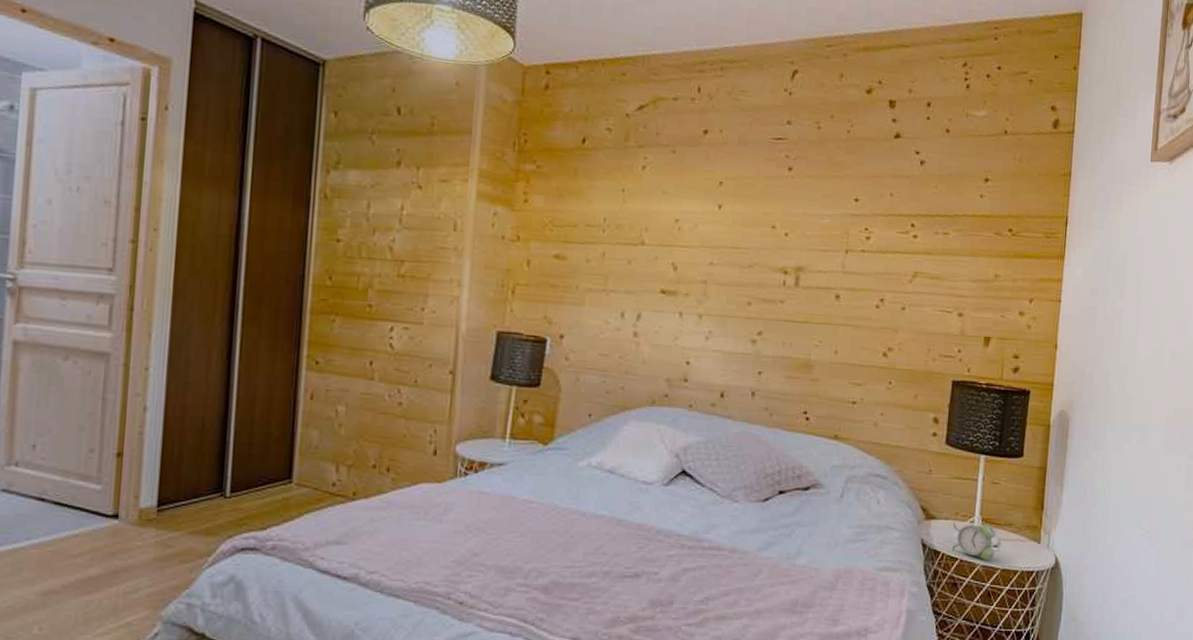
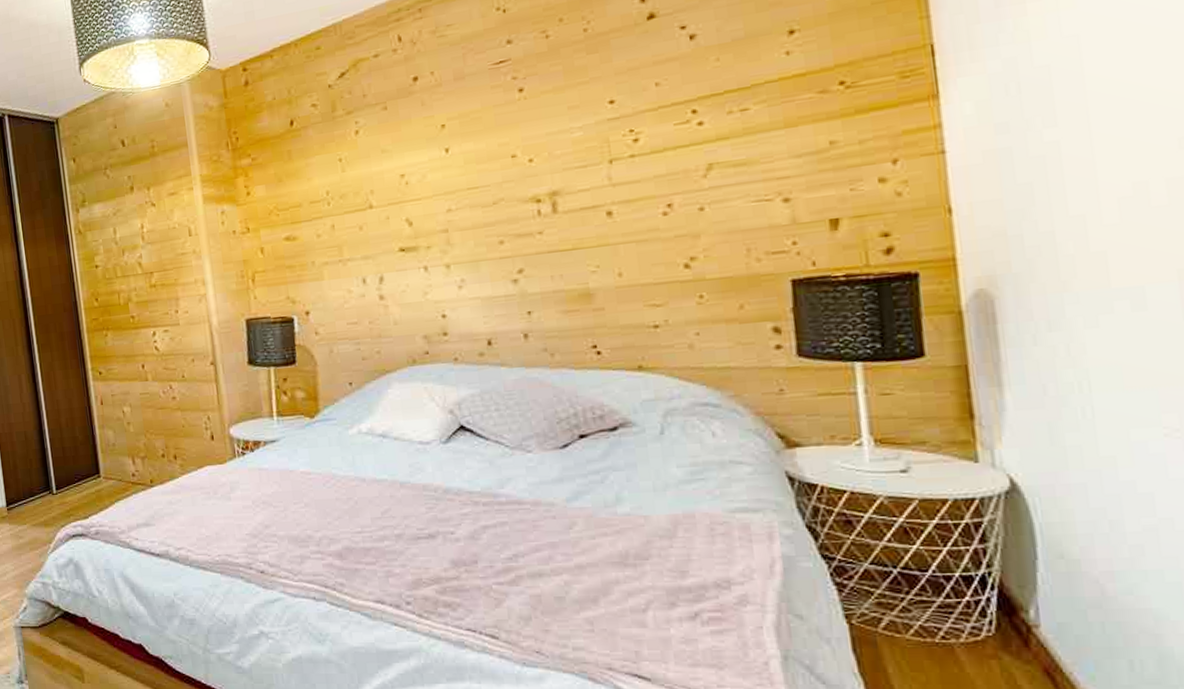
alarm clock: present [952,522,1000,561] -> none [829,445,911,491]

